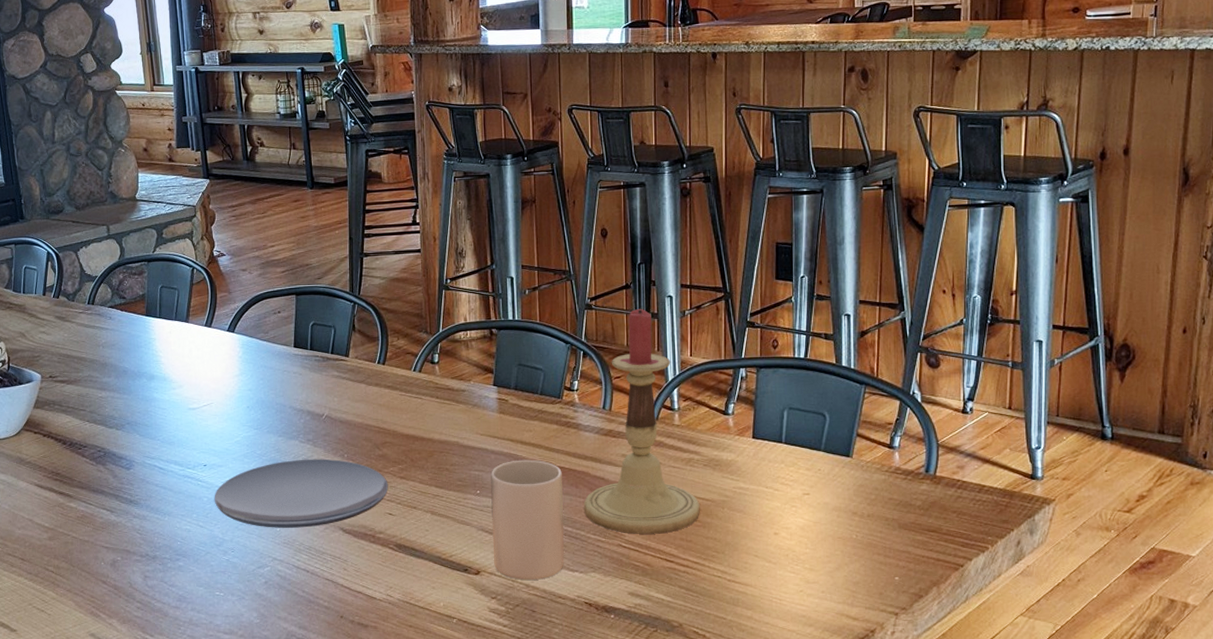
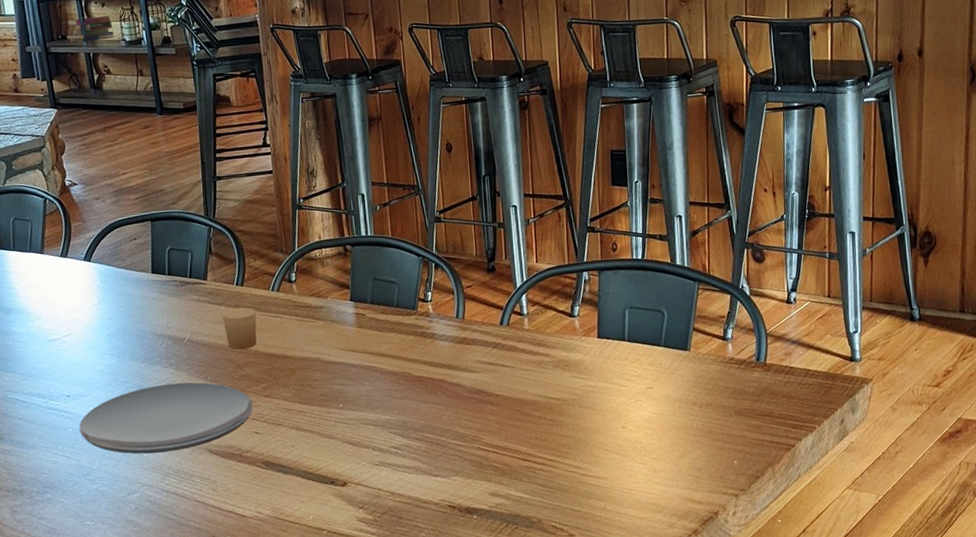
books: none [222,88,270,114] -> present [66,15,115,43]
candle: none [361,387,397,429] -> present [222,307,257,350]
cup: present [491,459,564,580] -> none [352,370,427,488]
candlestick: present [583,308,700,534] -> none [442,218,553,437]

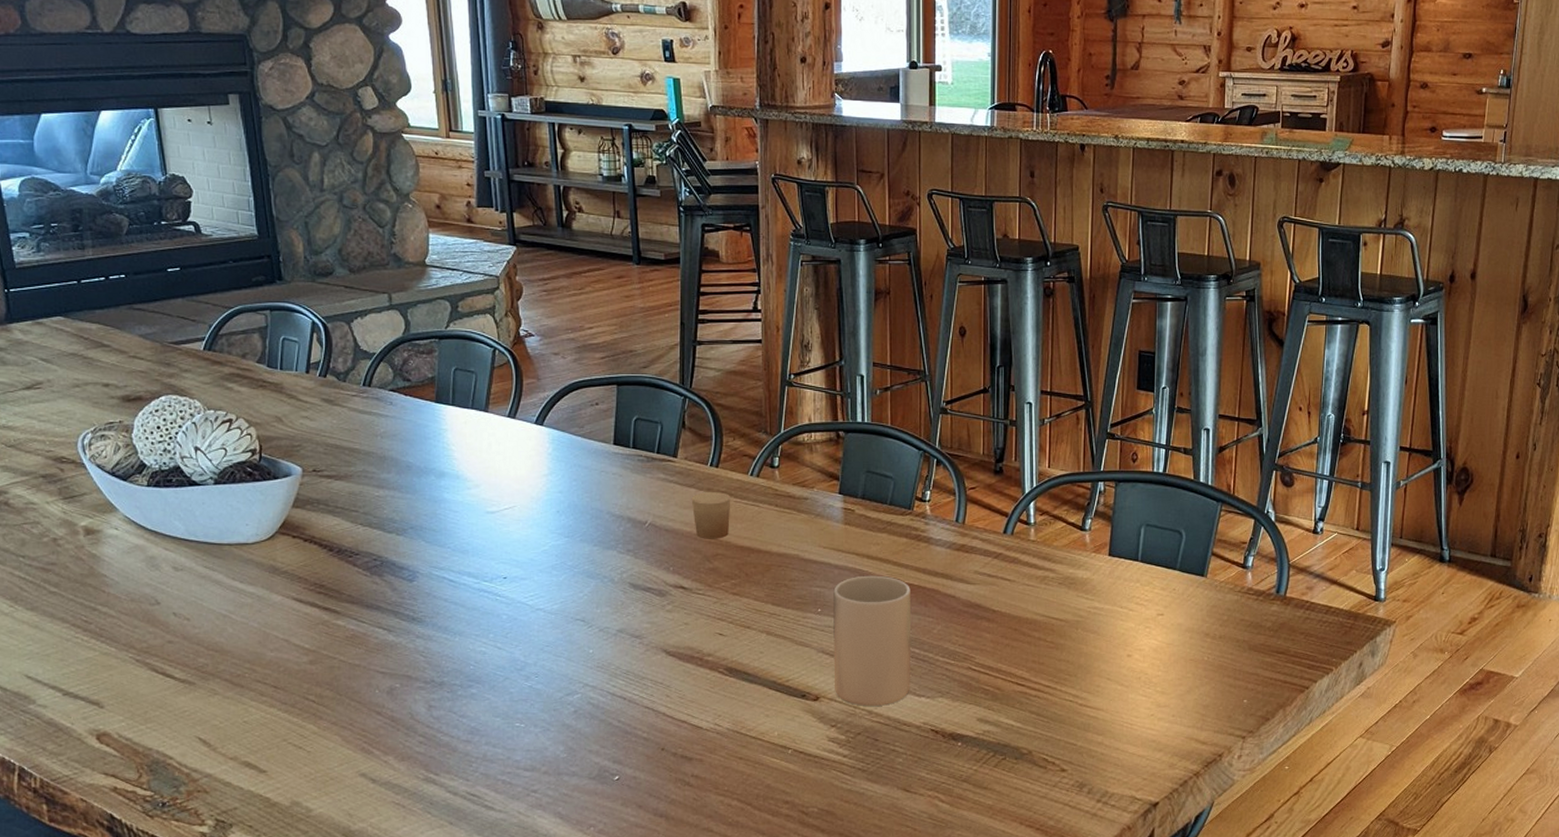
books: present [66,15,115,43] -> none [533,143,591,172]
plate: present [79,382,253,454] -> none [515,572,719,650]
cup: none [352,370,427,488] -> present [833,575,911,706]

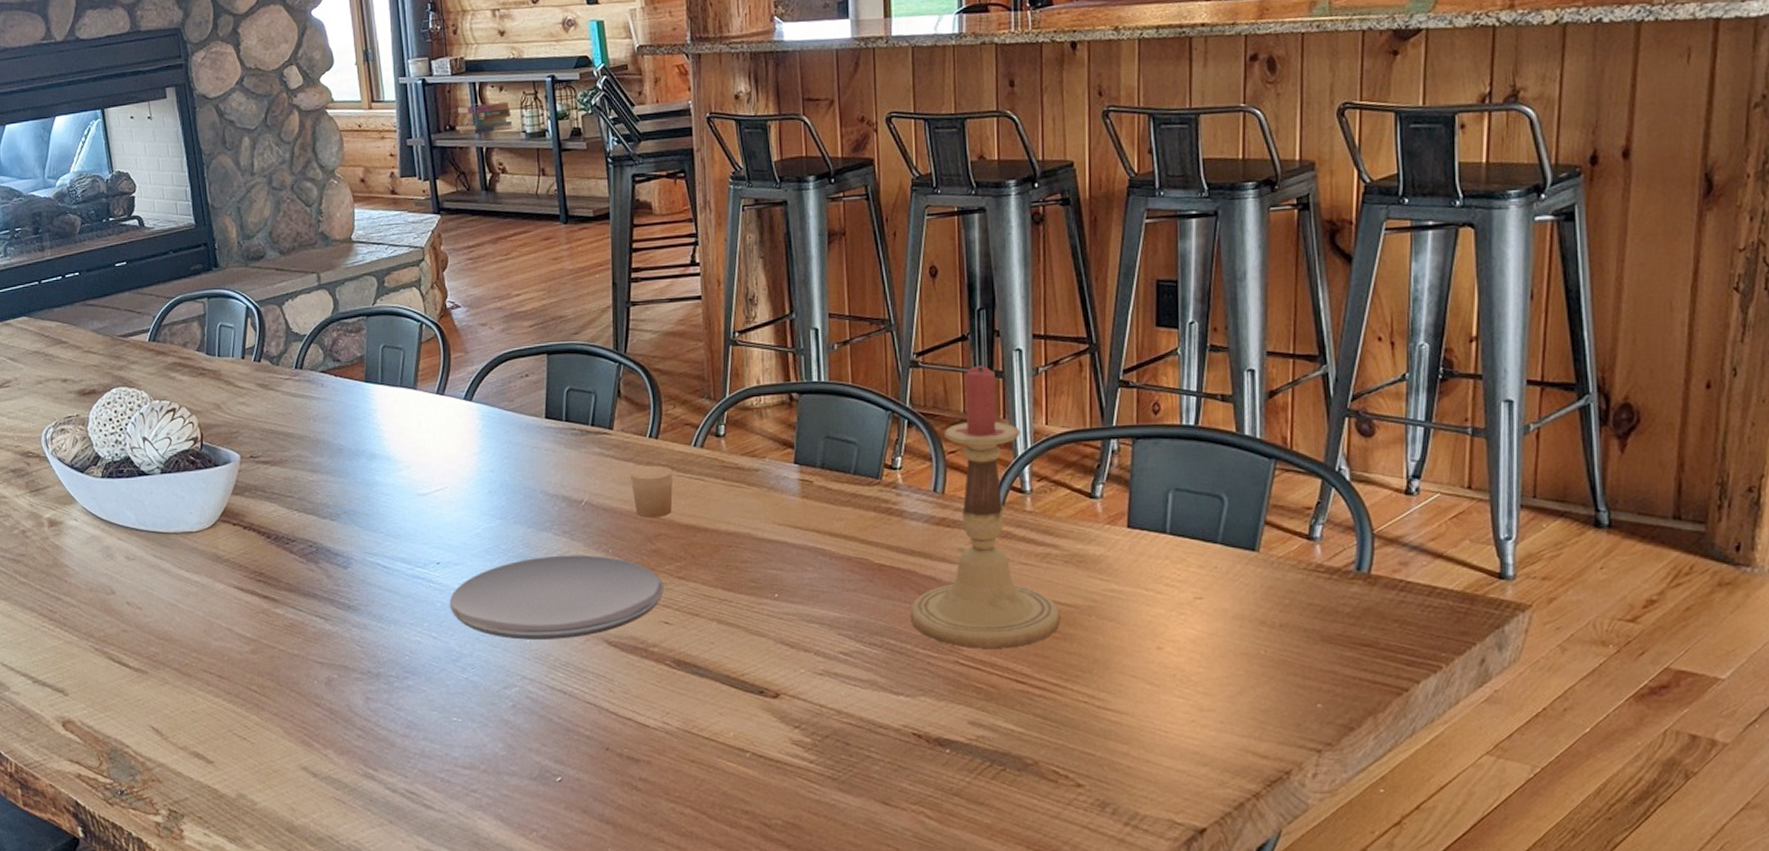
plate: none [515,572,719,650] -> present [449,555,664,640]
books: none [533,143,591,172] -> present [455,101,513,135]
cup: present [833,575,911,706] -> none [792,555,886,705]
candlestick: none [932,414,1054,656] -> present [909,365,1060,648]

